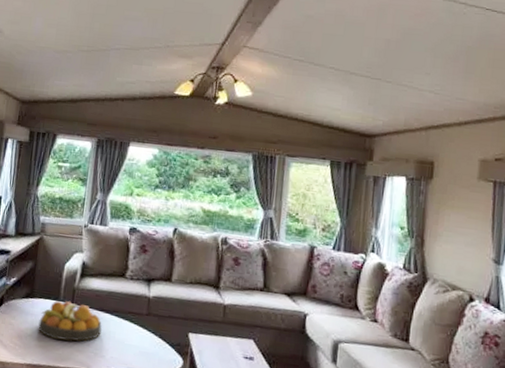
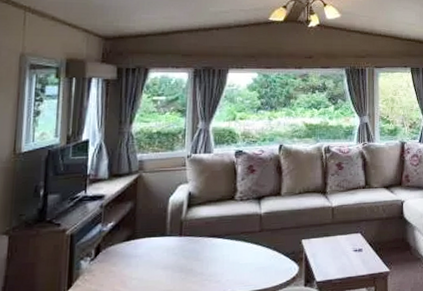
fruit bowl: present [38,301,102,341] -> none [144,235,215,276]

